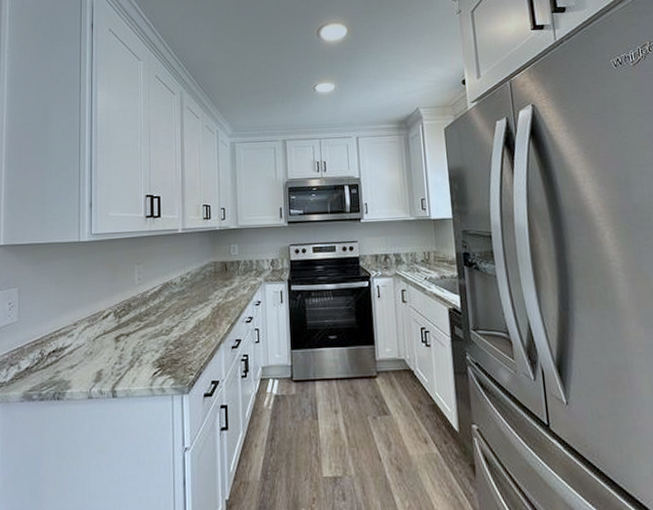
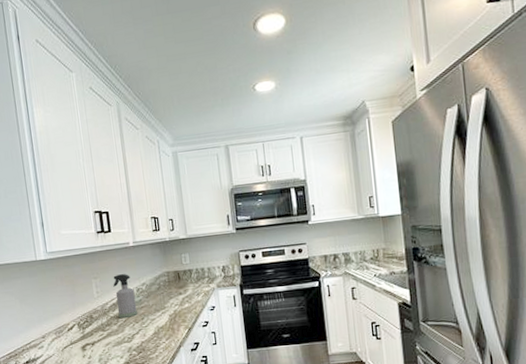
spray bottle: none [156,261,179,308] -> present [113,274,138,318]

